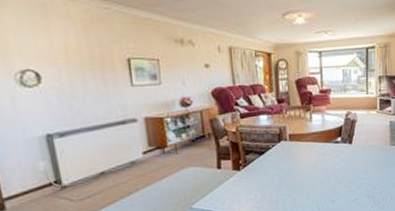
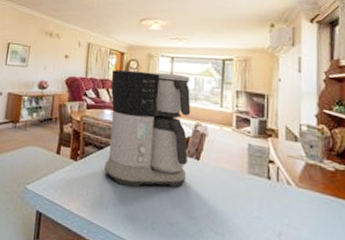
coffee maker: none [260,68,343,181] -> present [104,69,191,188]

